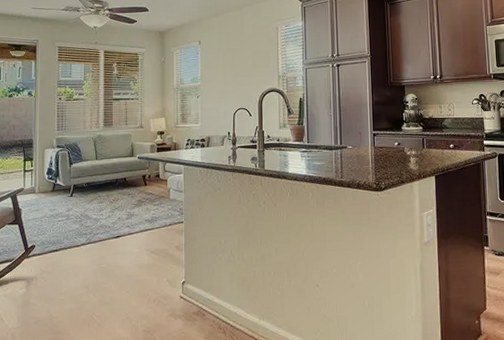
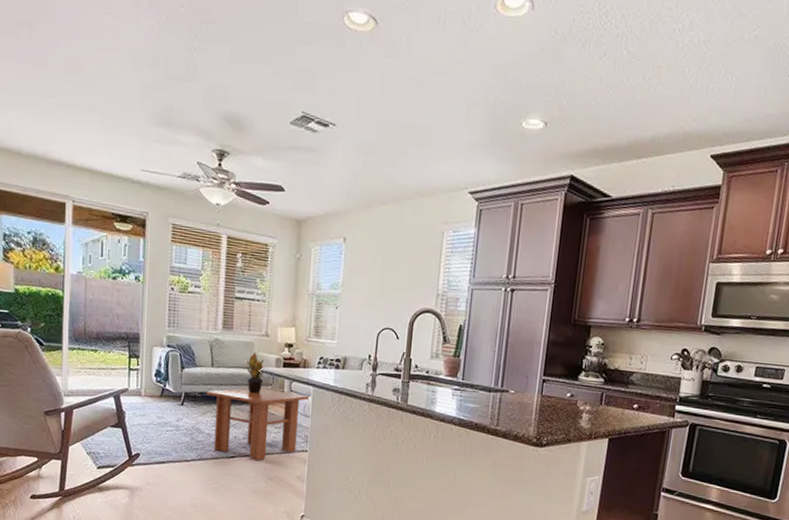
coffee table: none [93,172,182,237] -> present [206,388,310,460]
potted plant: none [122,143,142,177] -> present [243,353,265,393]

